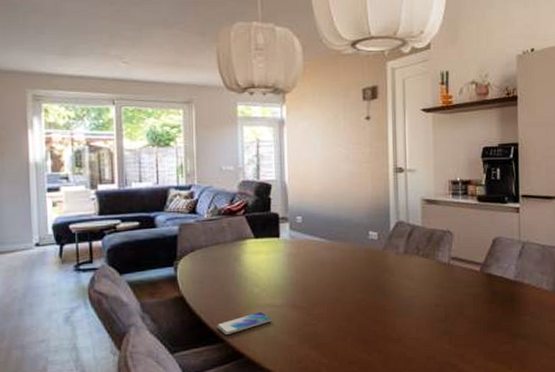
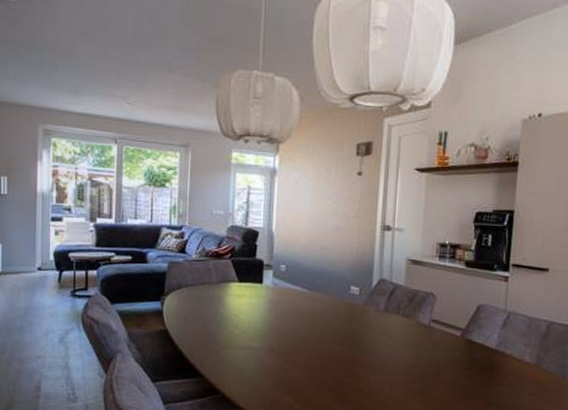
smartphone: present [217,311,272,335] -> none [197,352,249,370]

